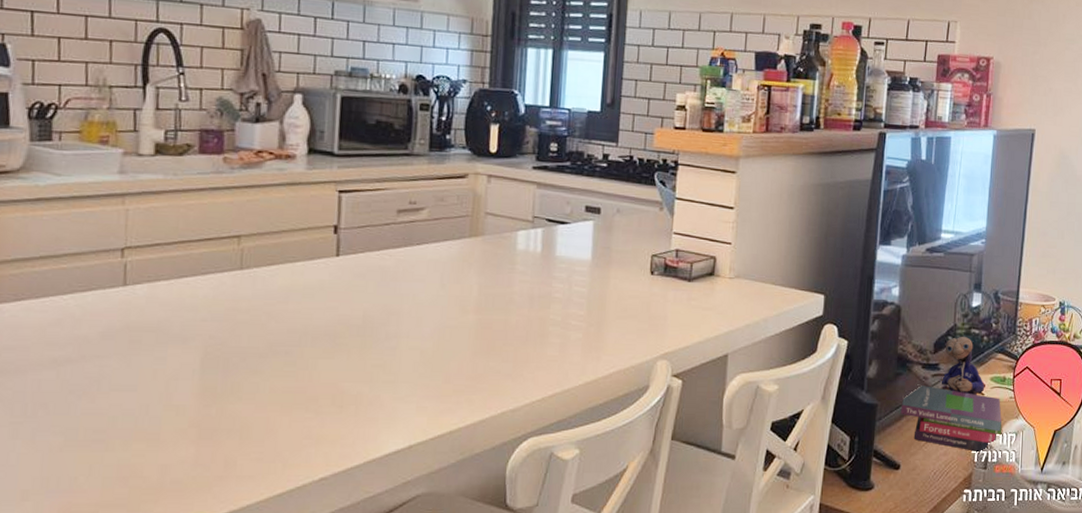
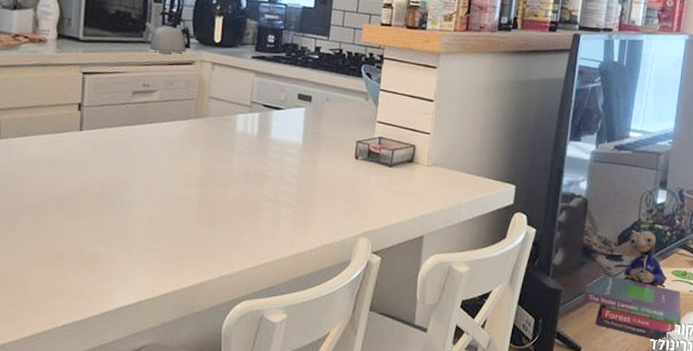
kettle: none [410,119,464,167] -> present [145,11,192,54]

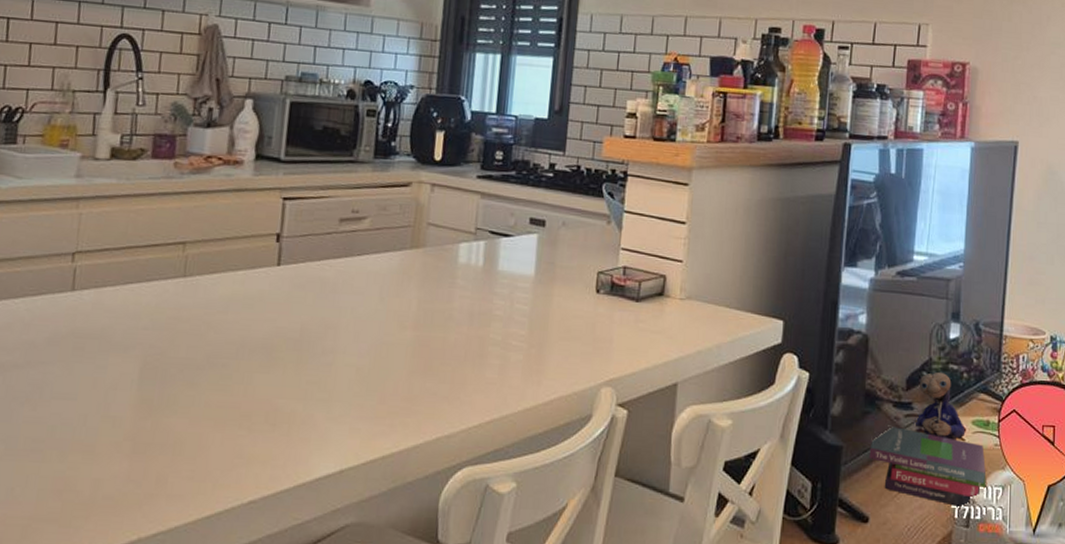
kettle: present [145,11,192,54] -> none [355,126,409,175]

